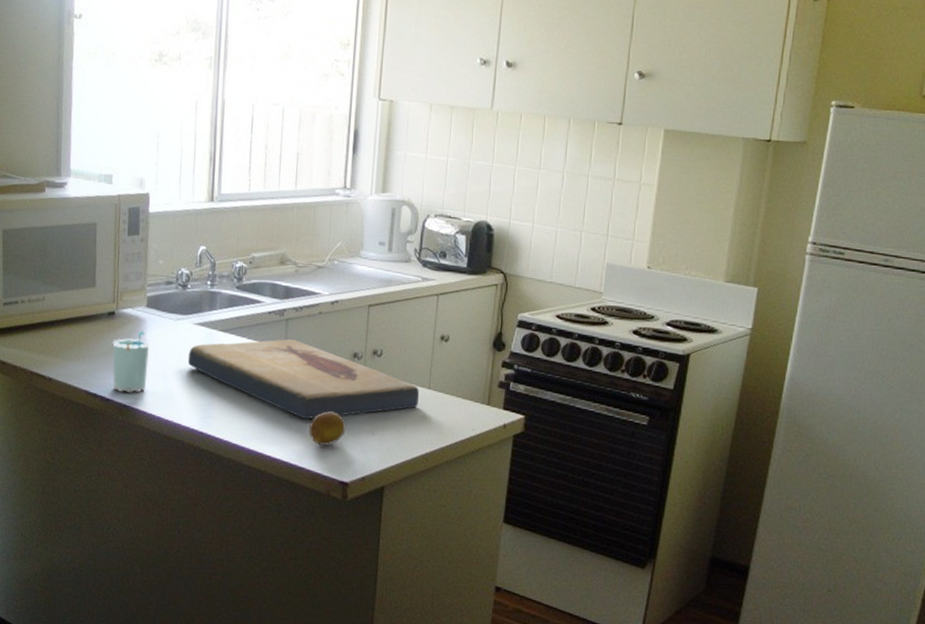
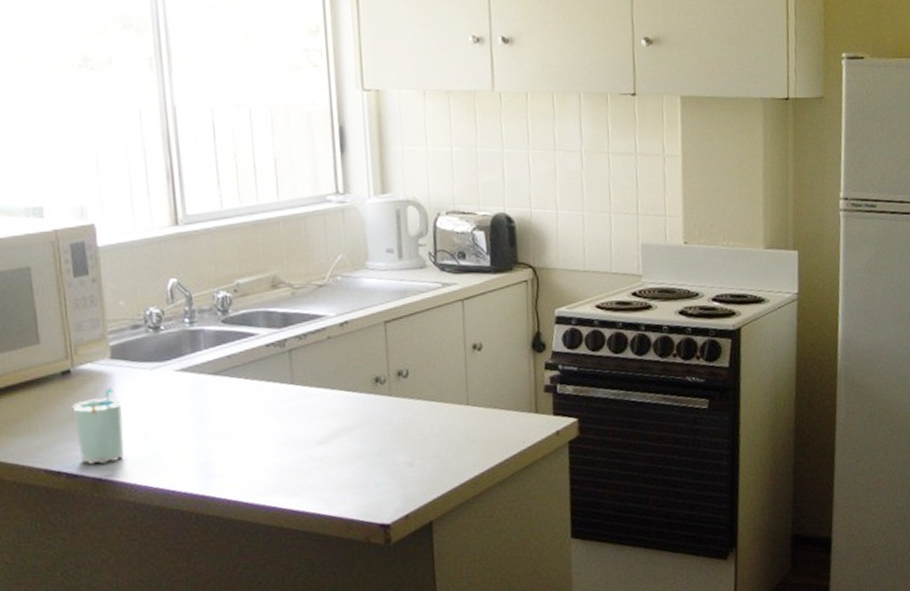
fish fossil: present [187,339,420,420] -> none [173,372,459,461]
fruit: present [308,411,346,445] -> none [333,447,378,487]

